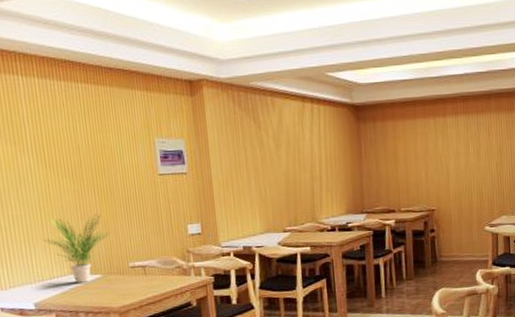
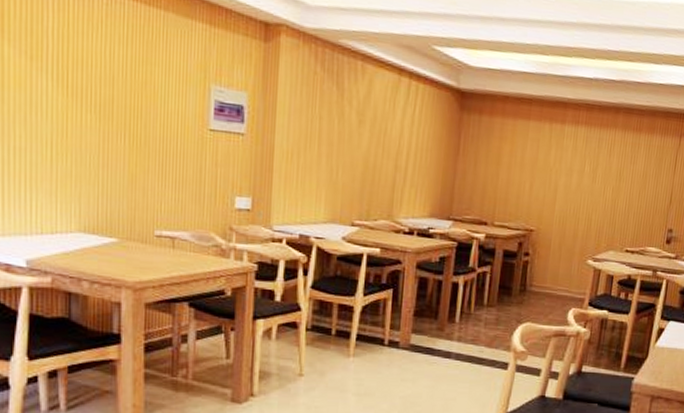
potted plant: present [44,214,110,283] -> none [51,158,136,245]

